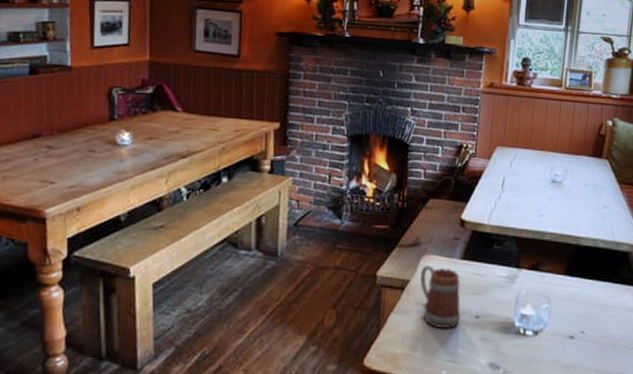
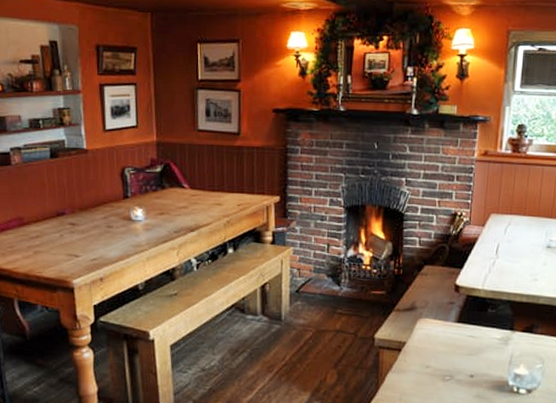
beer mug: present [420,265,461,328] -> none [416,328,456,386]

